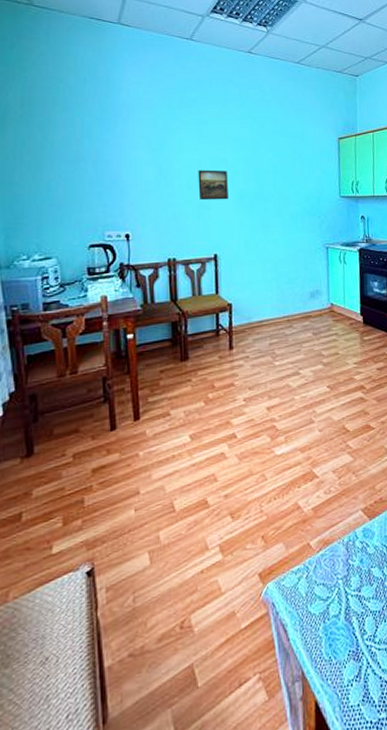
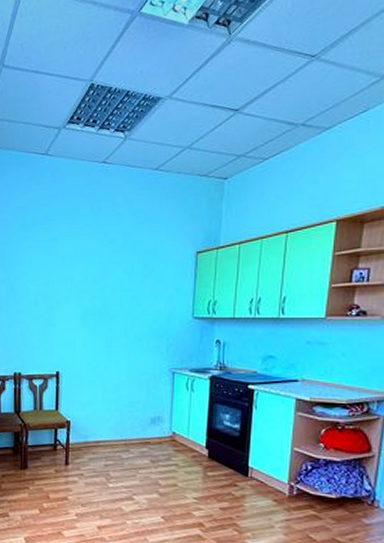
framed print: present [198,170,228,201] -> none [45,287,74,318]

